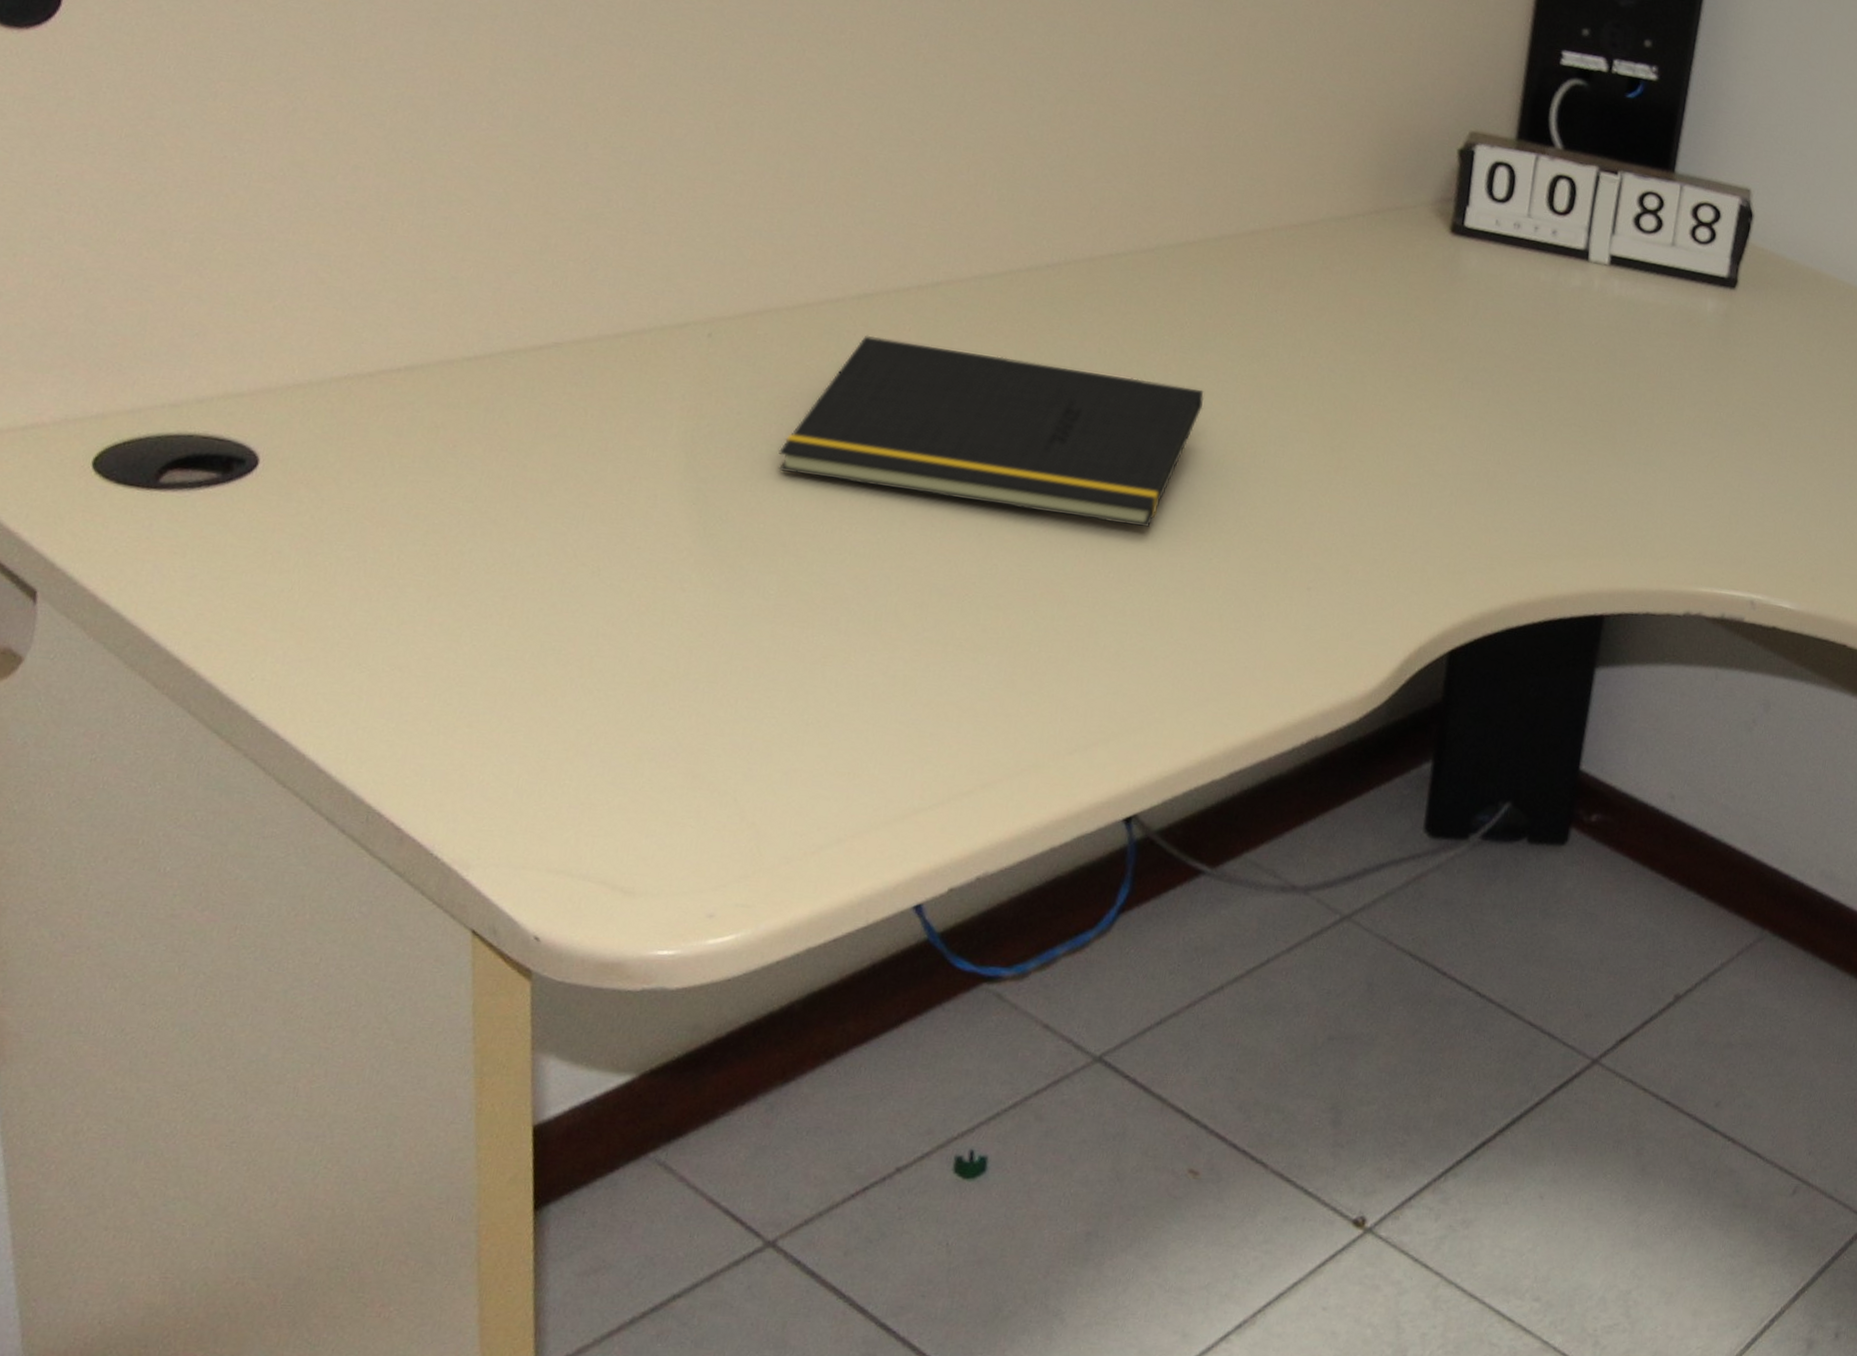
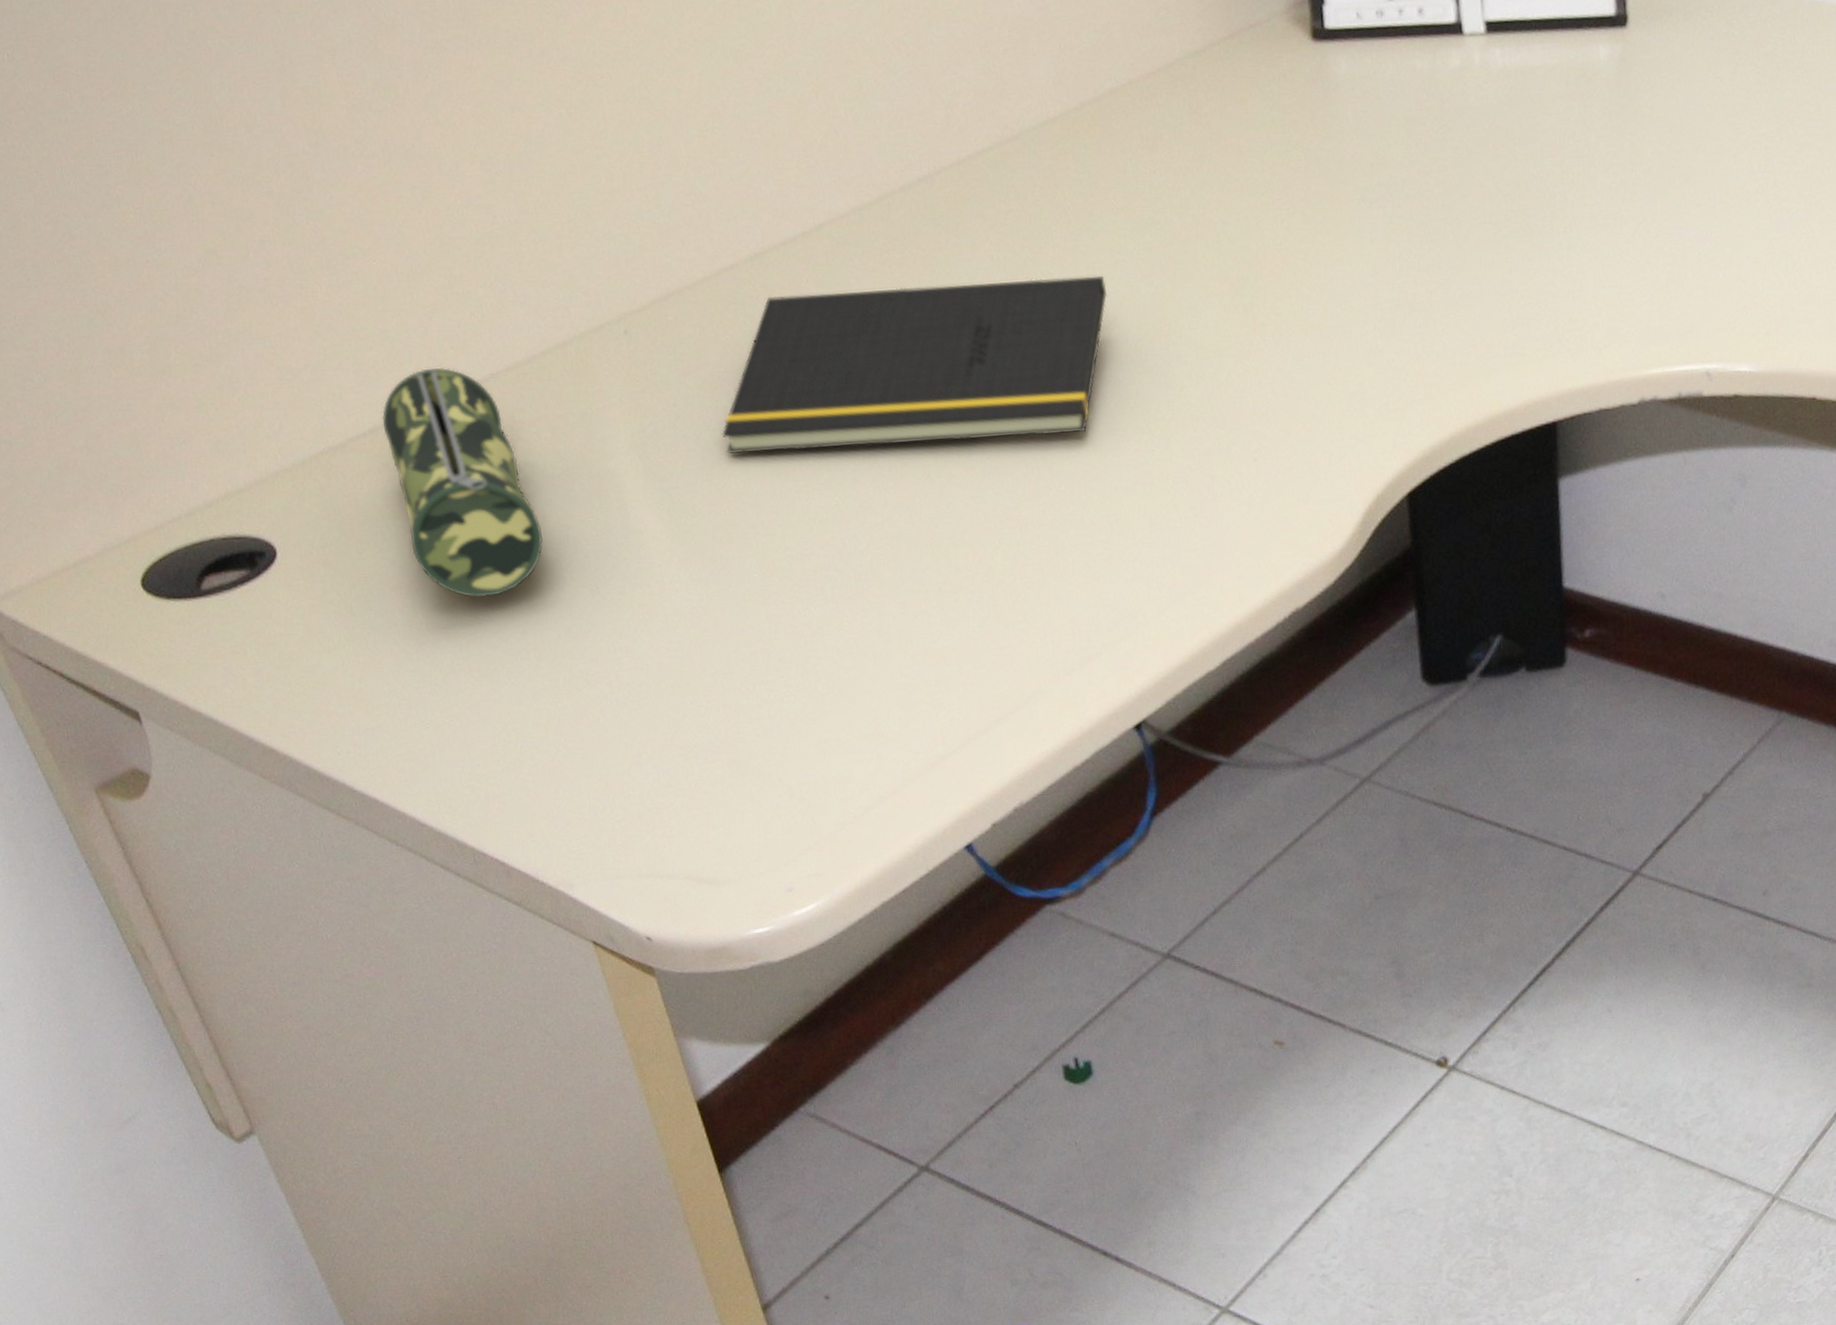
pencil case: none [409,322,559,556] -> present [381,367,544,598]

